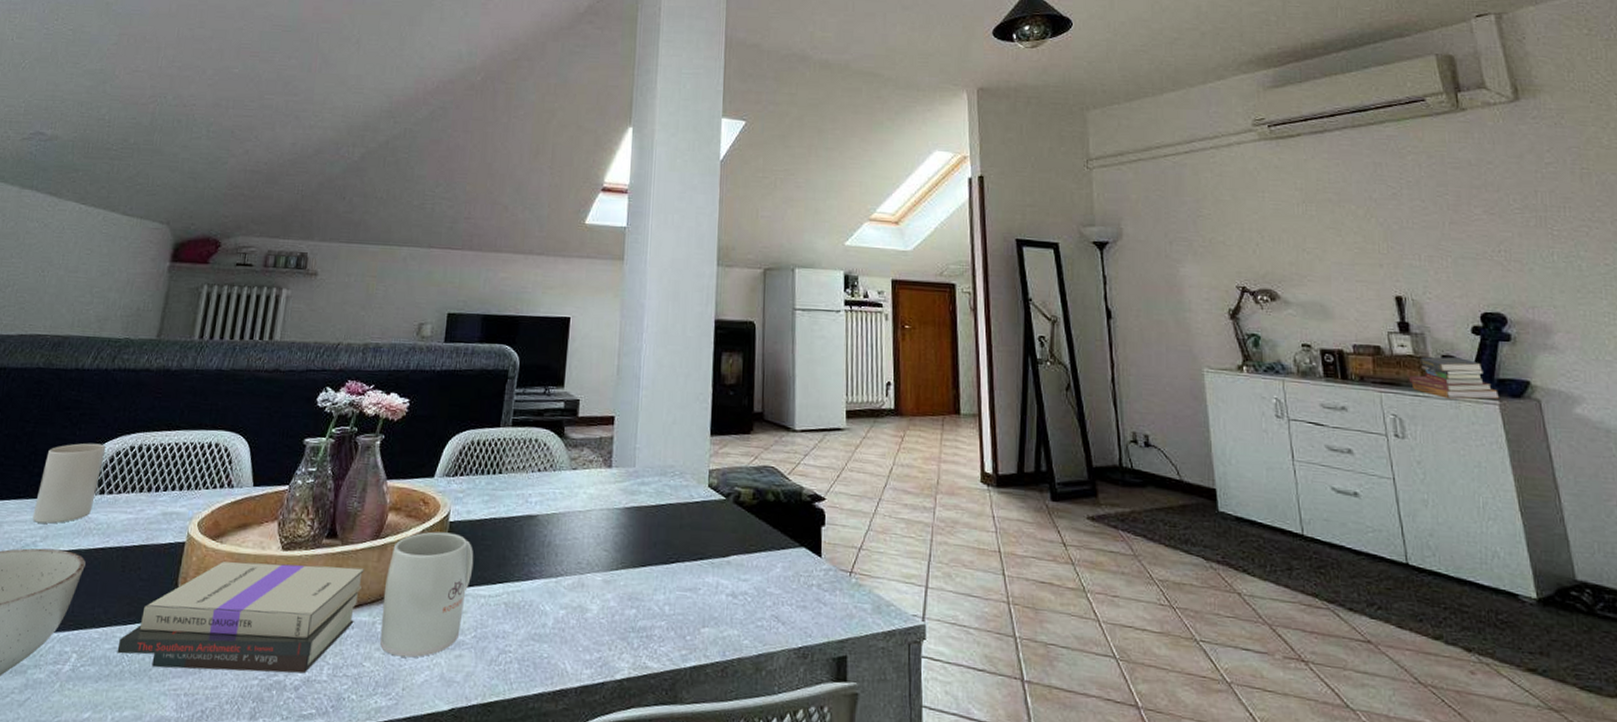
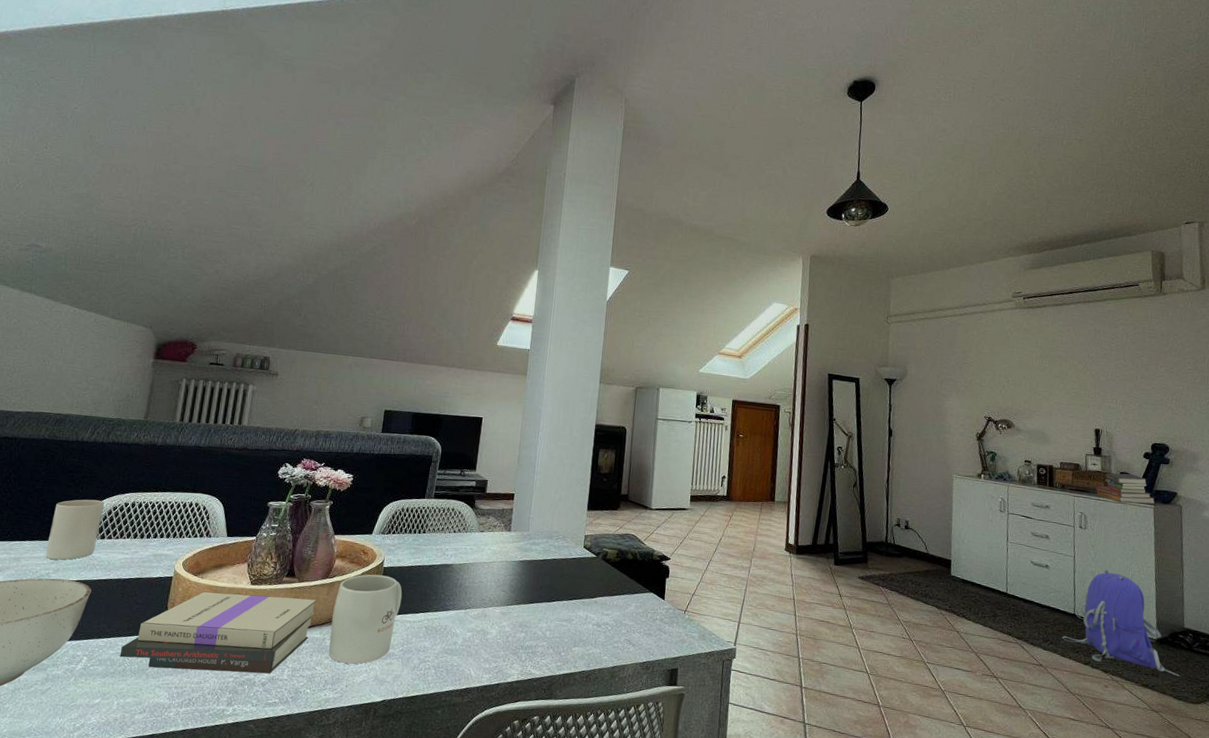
backpack: none [1394,497,1584,655] -> present [1062,570,1180,676]

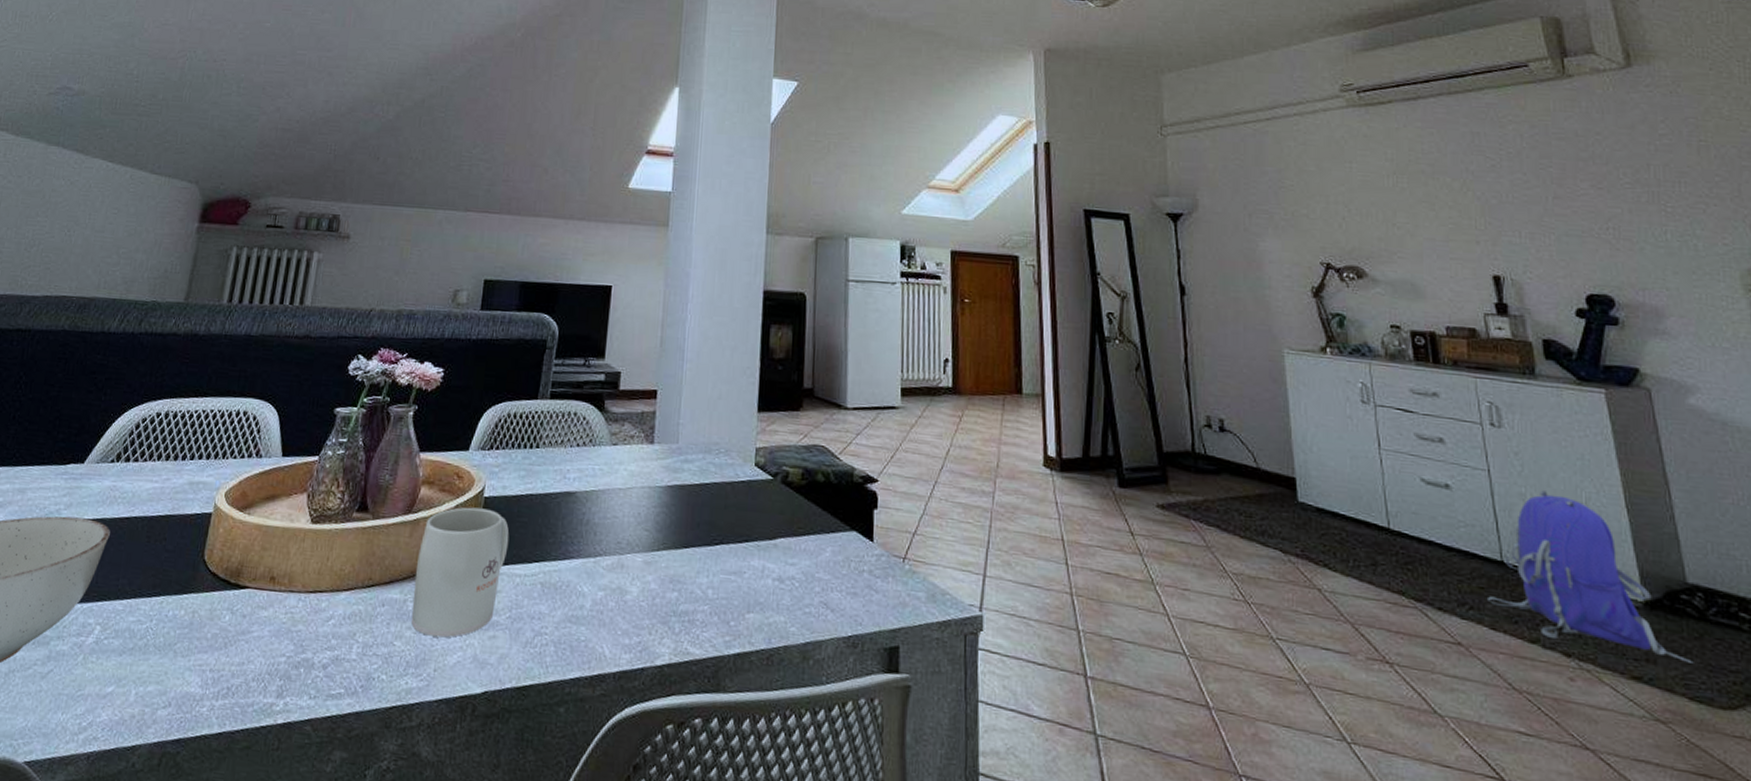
cup: present [45,499,105,560] -> none [56,408,132,491]
books: present [120,592,317,674] -> none [141,534,396,652]
books: present [1095,473,1155,504] -> none [1507,341,1605,388]

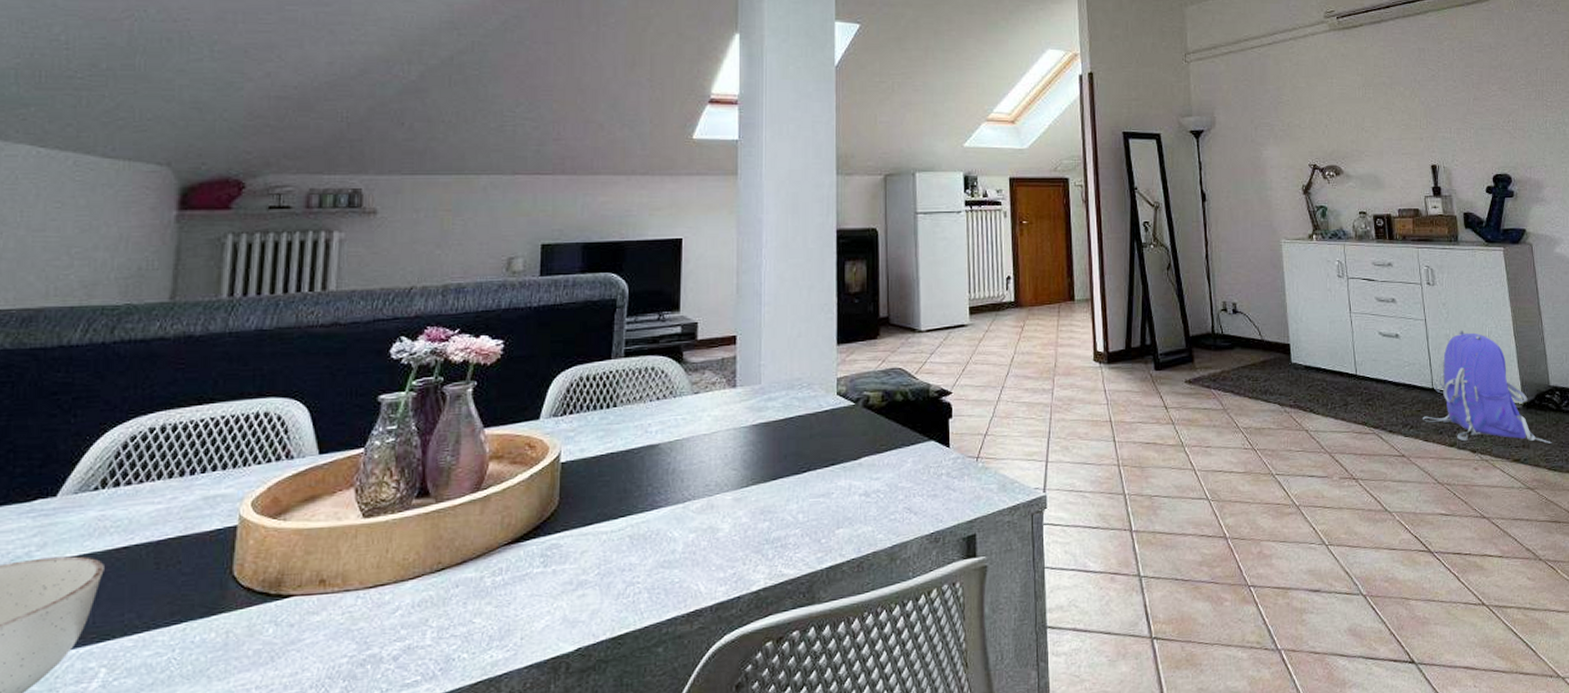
mug: present [411,507,510,638] -> none [490,474,592,607]

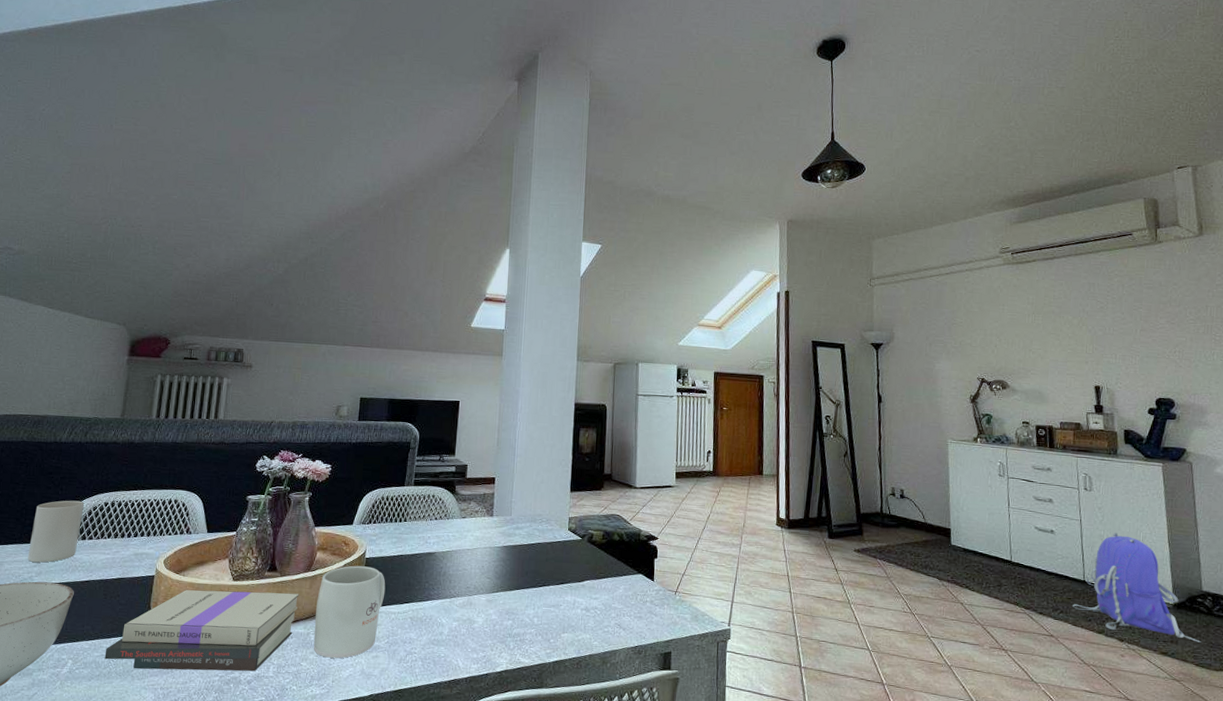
cup: none [21,429,115,530] -> present [27,500,85,563]
books: none [161,524,465,666] -> present [104,590,299,672]
mug: none [490,474,592,607] -> present [313,565,386,659]

